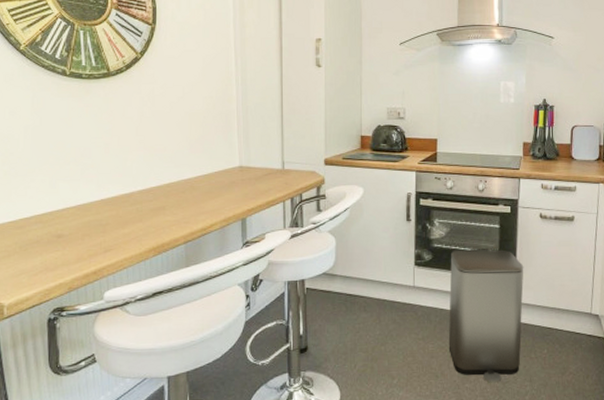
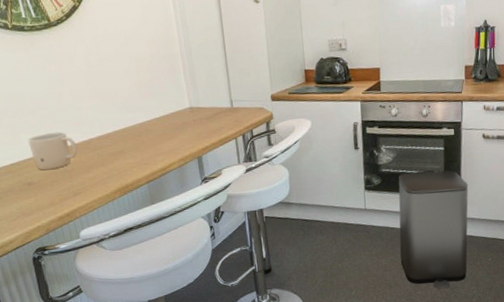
mug: none [66,183,117,223] -> present [28,131,78,171]

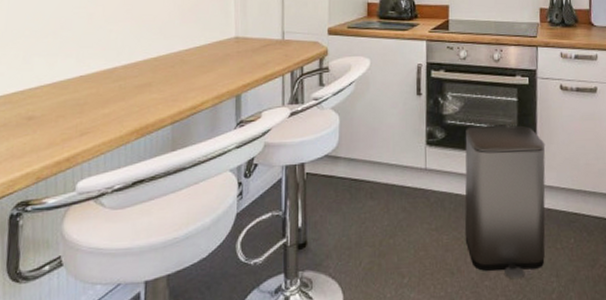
mug: present [28,131,78,171] -> none [40,57,98,103]

